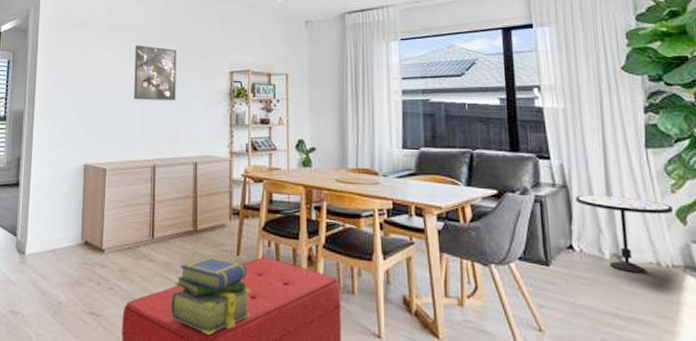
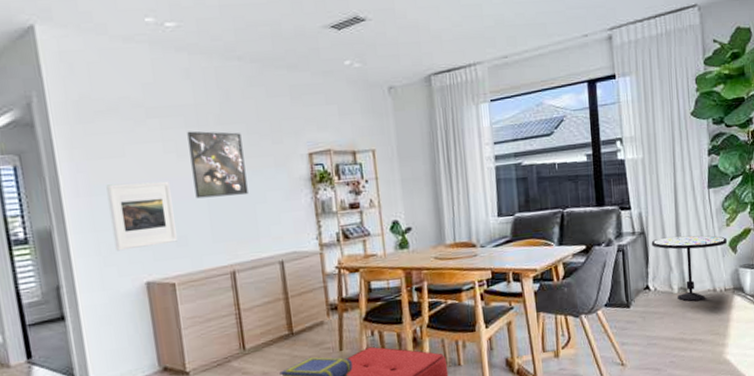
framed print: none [66,81,115,136] -> present [106,181,177,251]

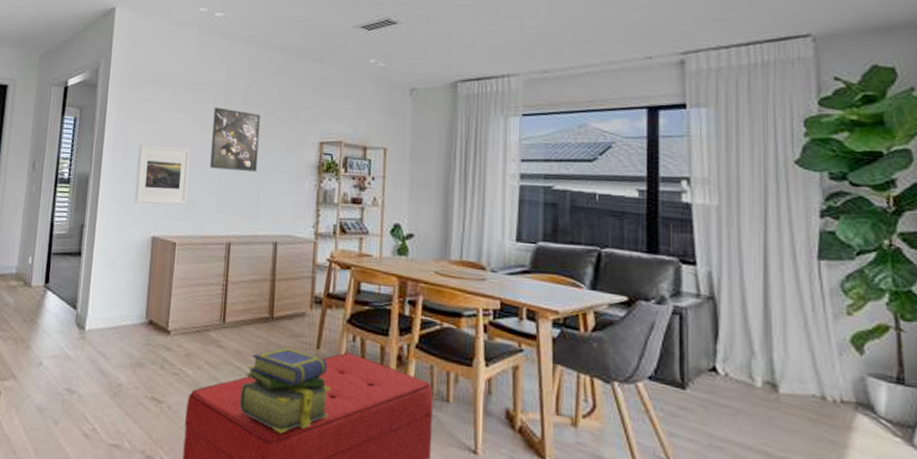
side table: present [651,235,727,302] -> none [724,309,847,408]

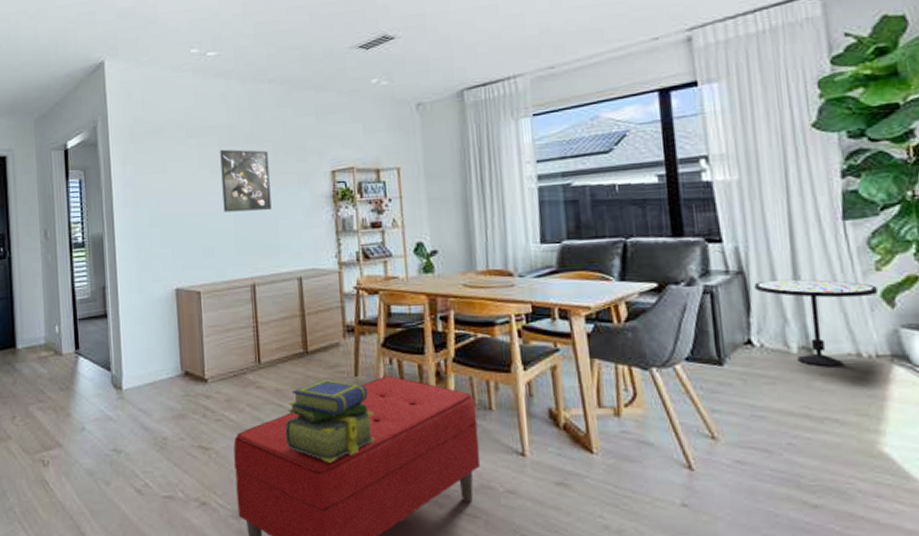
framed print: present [134,144,190,205] -> none [149,195,205,258]
side table: none [724,309,847,408] -> present [754,279,877,367]

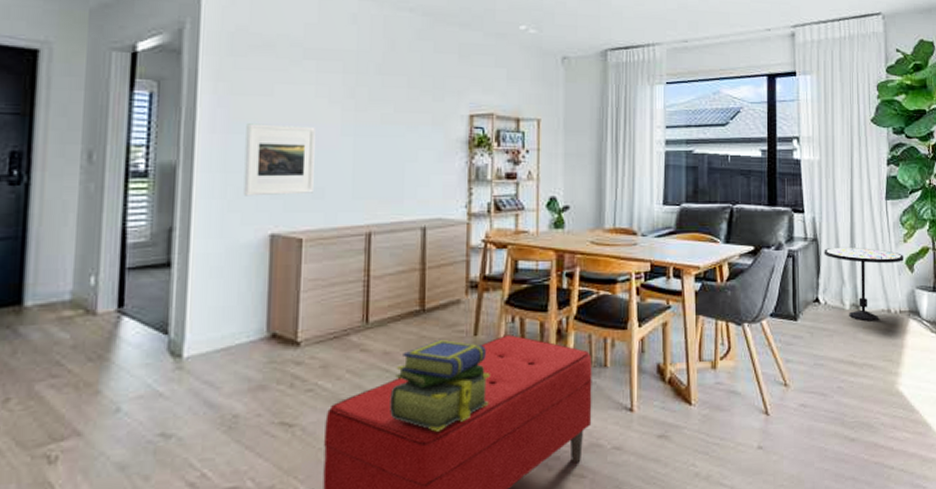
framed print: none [149,195,205,258] -> present [243,123,315,196]
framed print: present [220,149,272,213] -> none [341,77,401,152]

